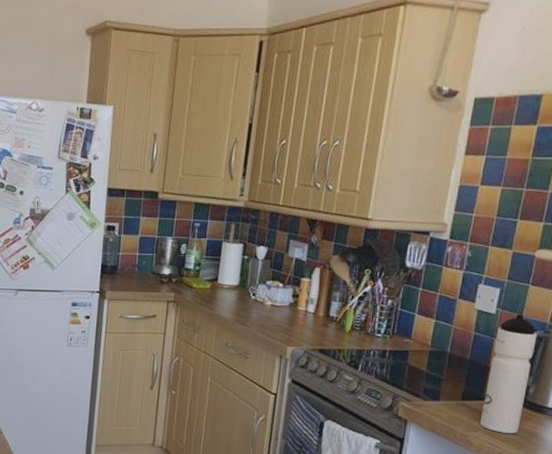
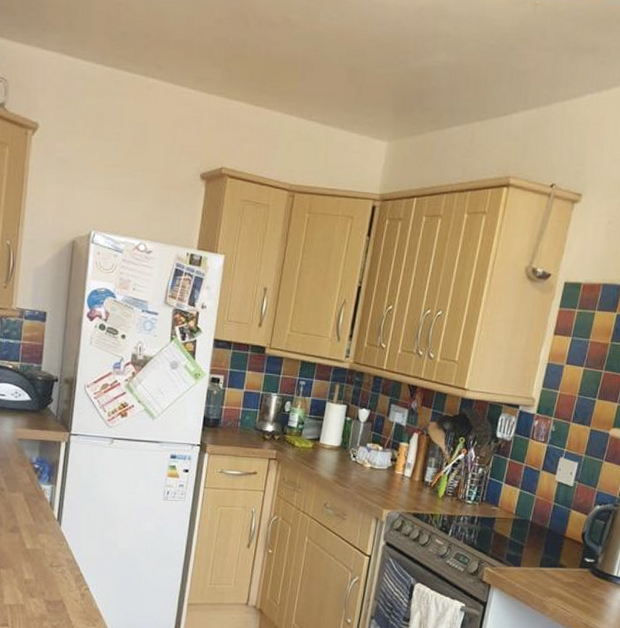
water bottle: present [480,314,537,434] -> none [555,488,608,600]

